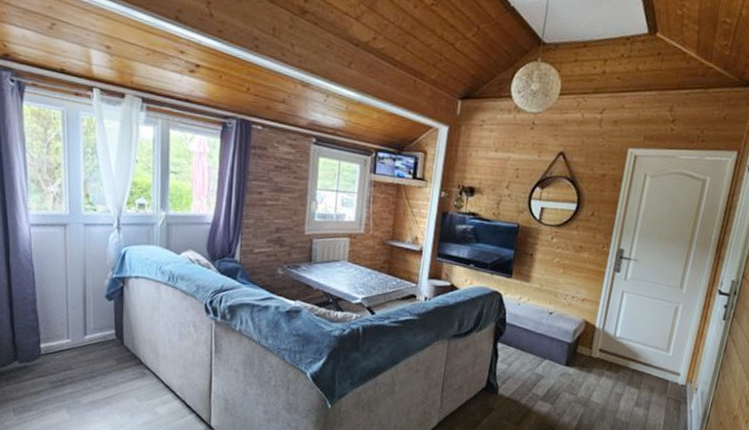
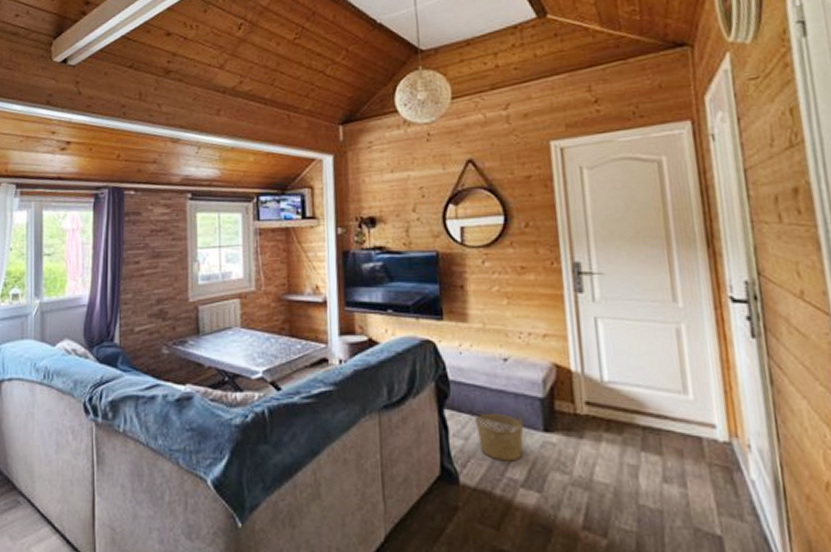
basket: none [518,349,553,383] -> present [475,413,524,461]

